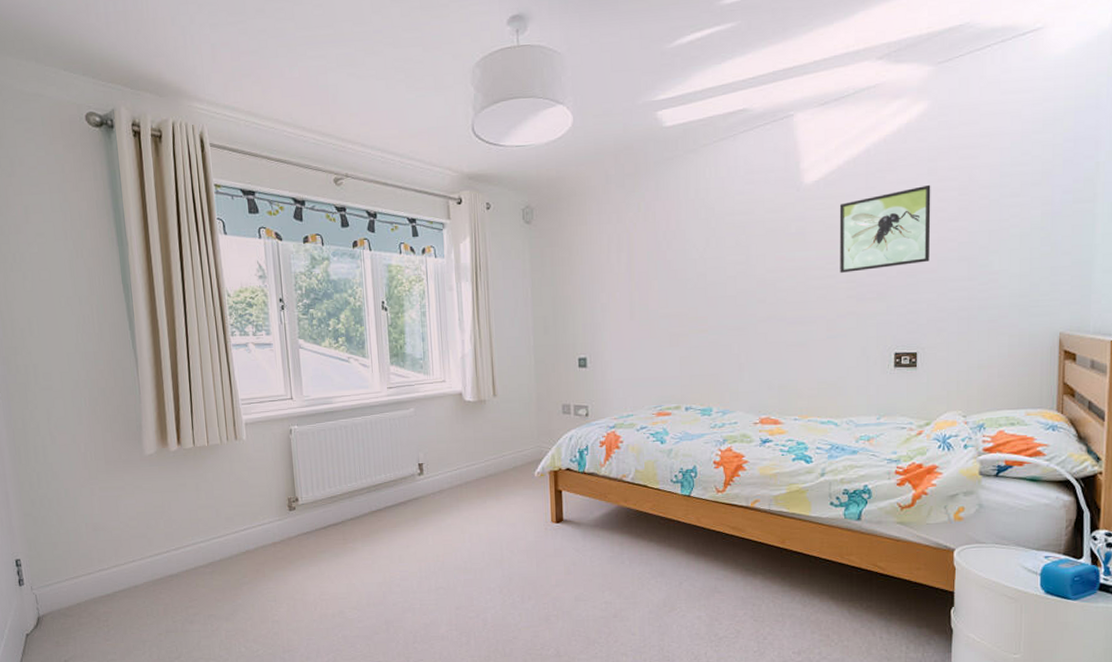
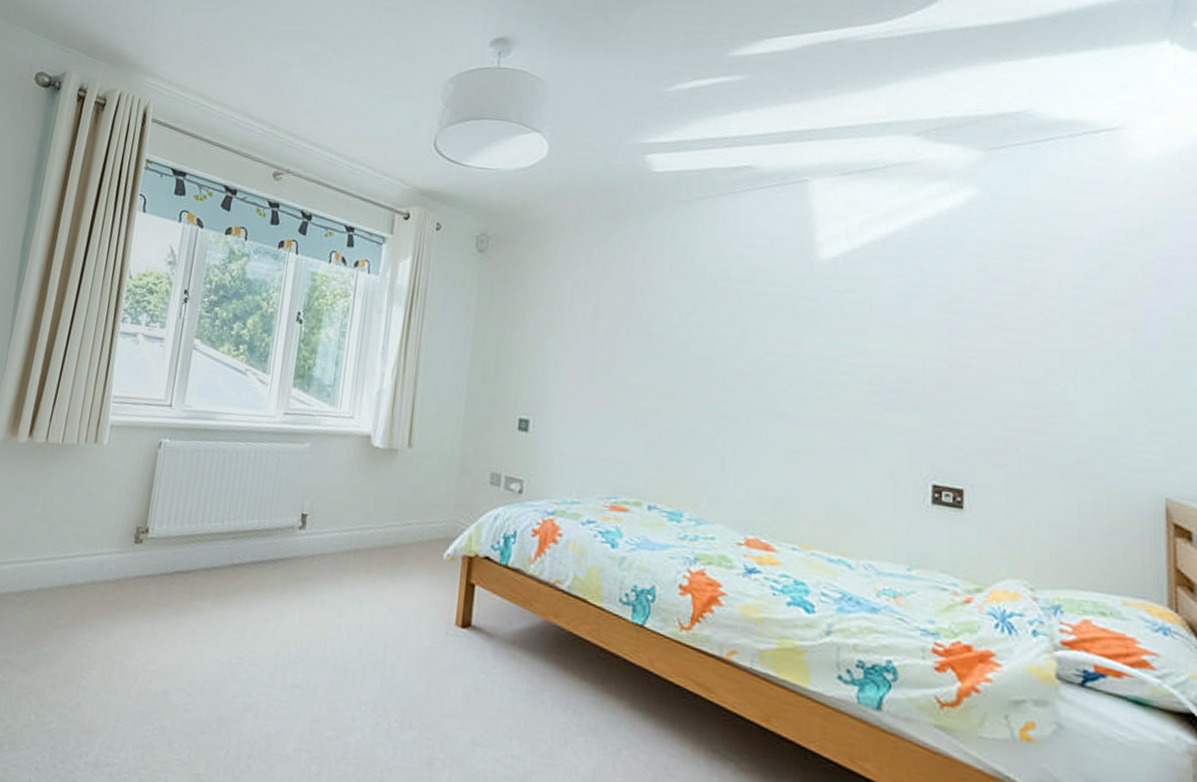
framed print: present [839,184,931,273] -> none [860,283,982,377]

